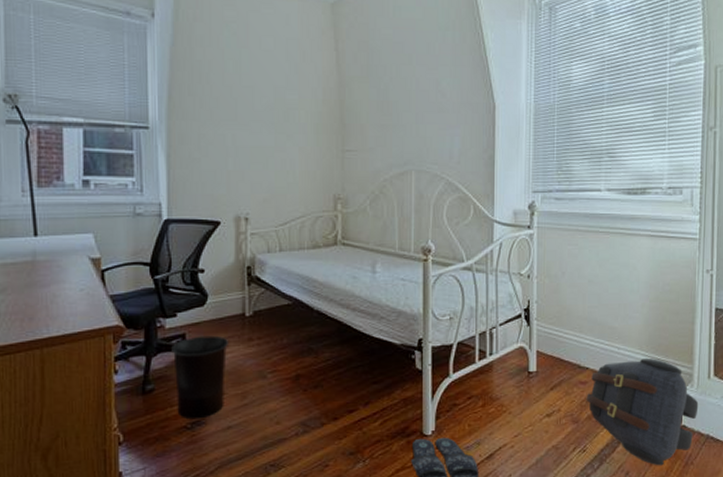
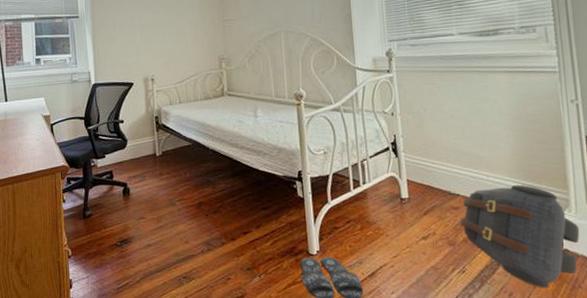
waste bin: present [171,335,228,419] -> none [103,171,145,239]

